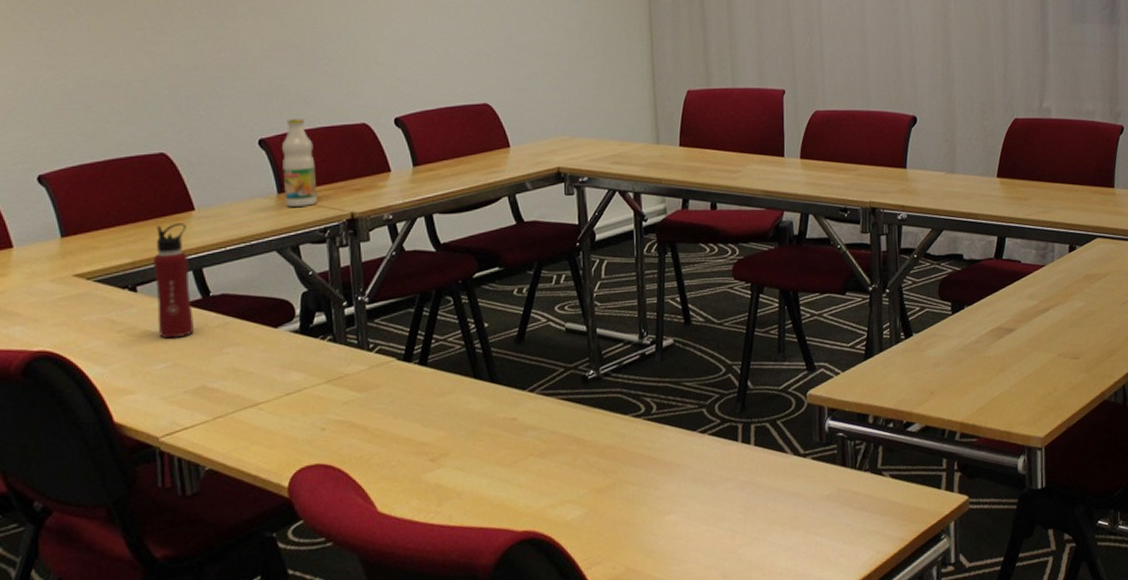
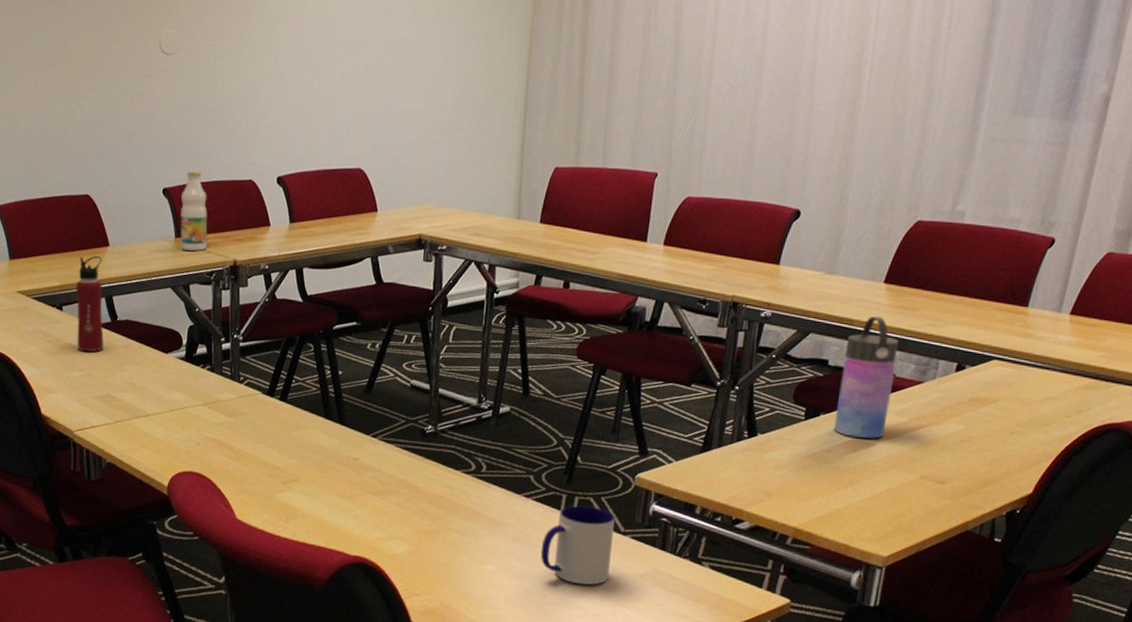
mug: none [723,432,795,519] -> present [540,505,615,585]
water bottle: none [975,209,1022,325] -> present [833,317,898,439]

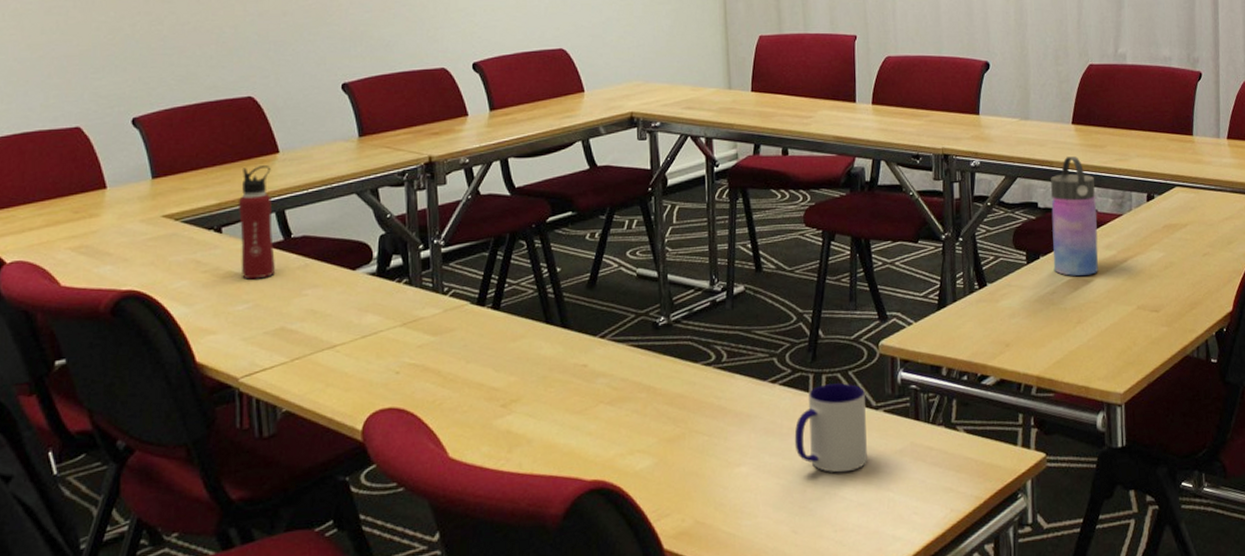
bottle: present [180,172,208,251] -> none [364,63,397,150]

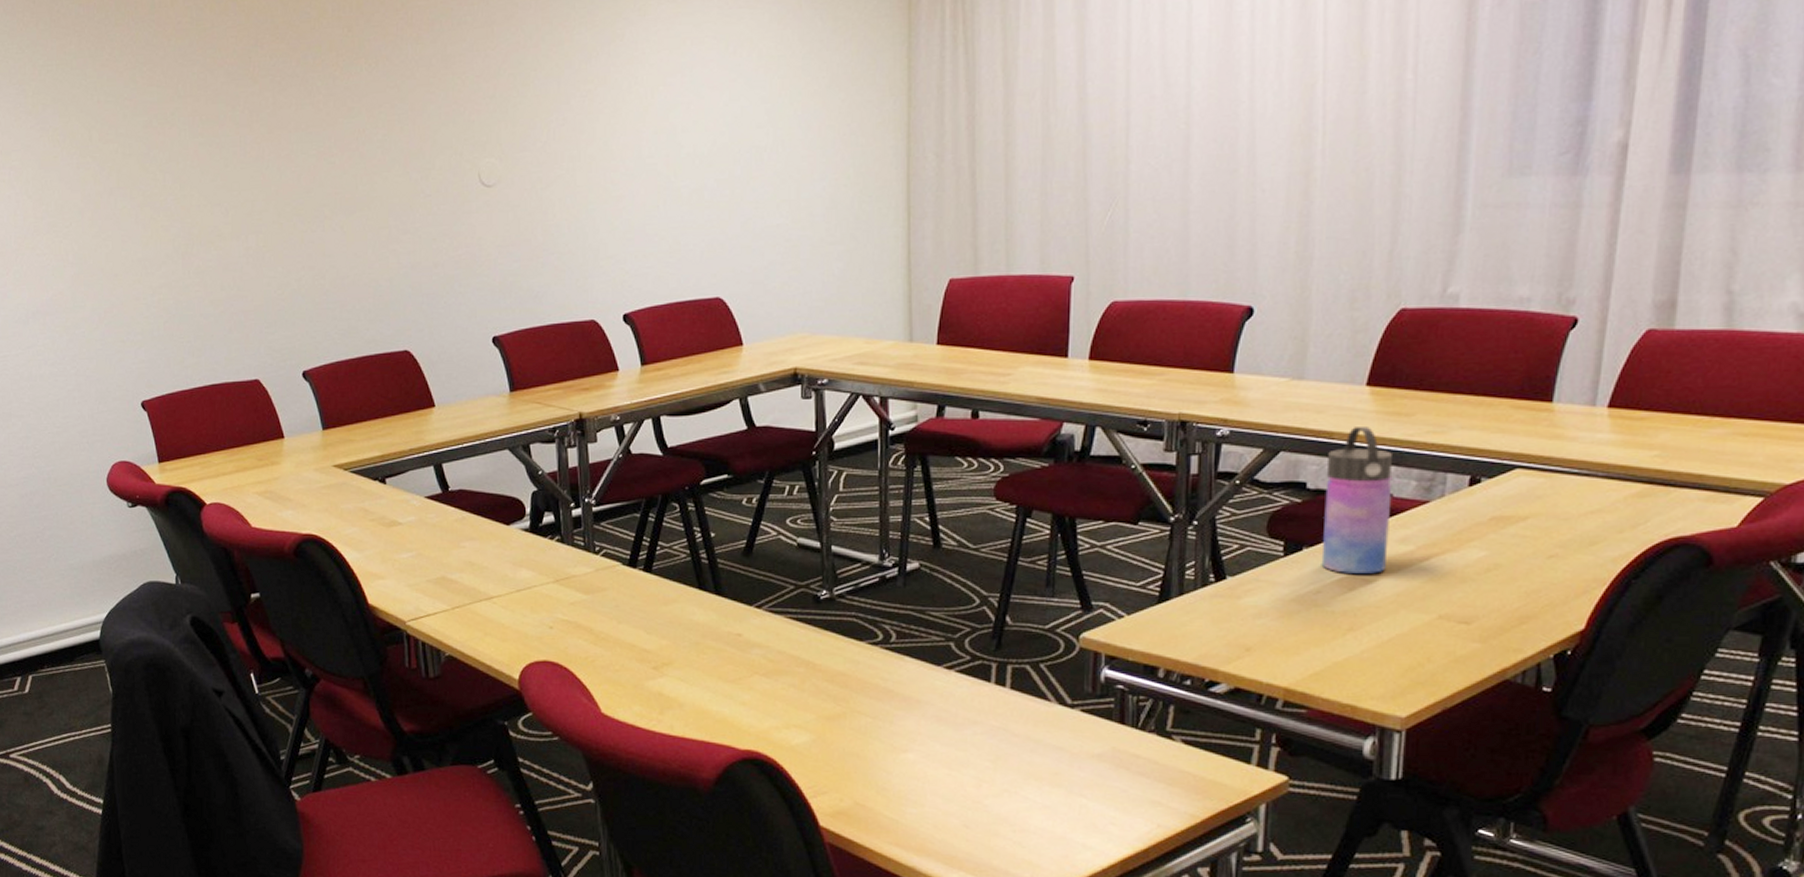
water bottle: present [238,165,276,280] -> none [399,419,436,529]
mug: present [794,383,867,473] -> none [971,675,1059,771]

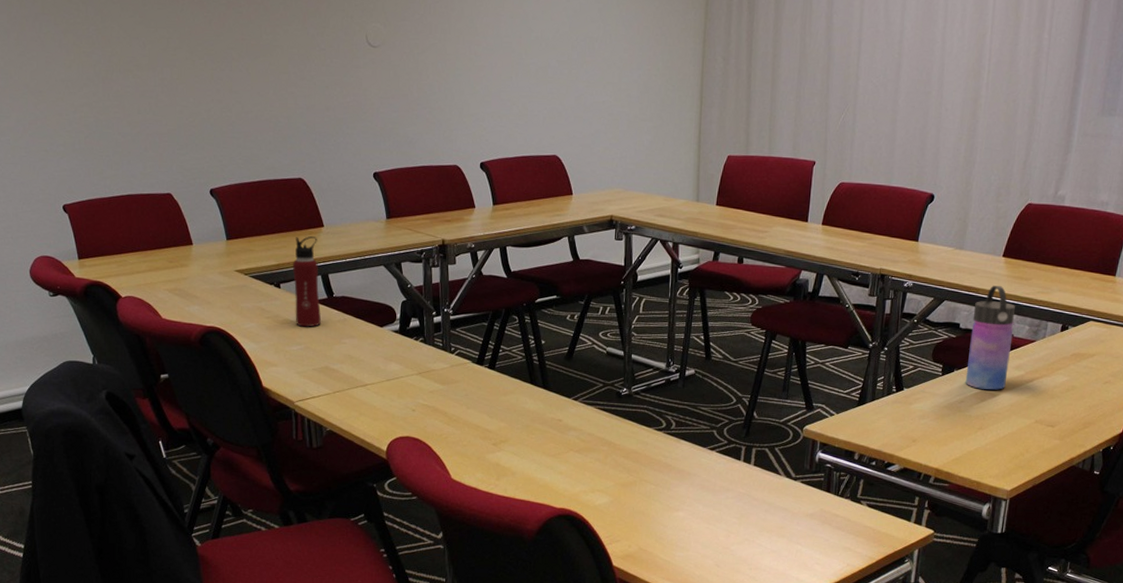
water bottle: none [399,419,436,529] -> present [292,236,322,327]

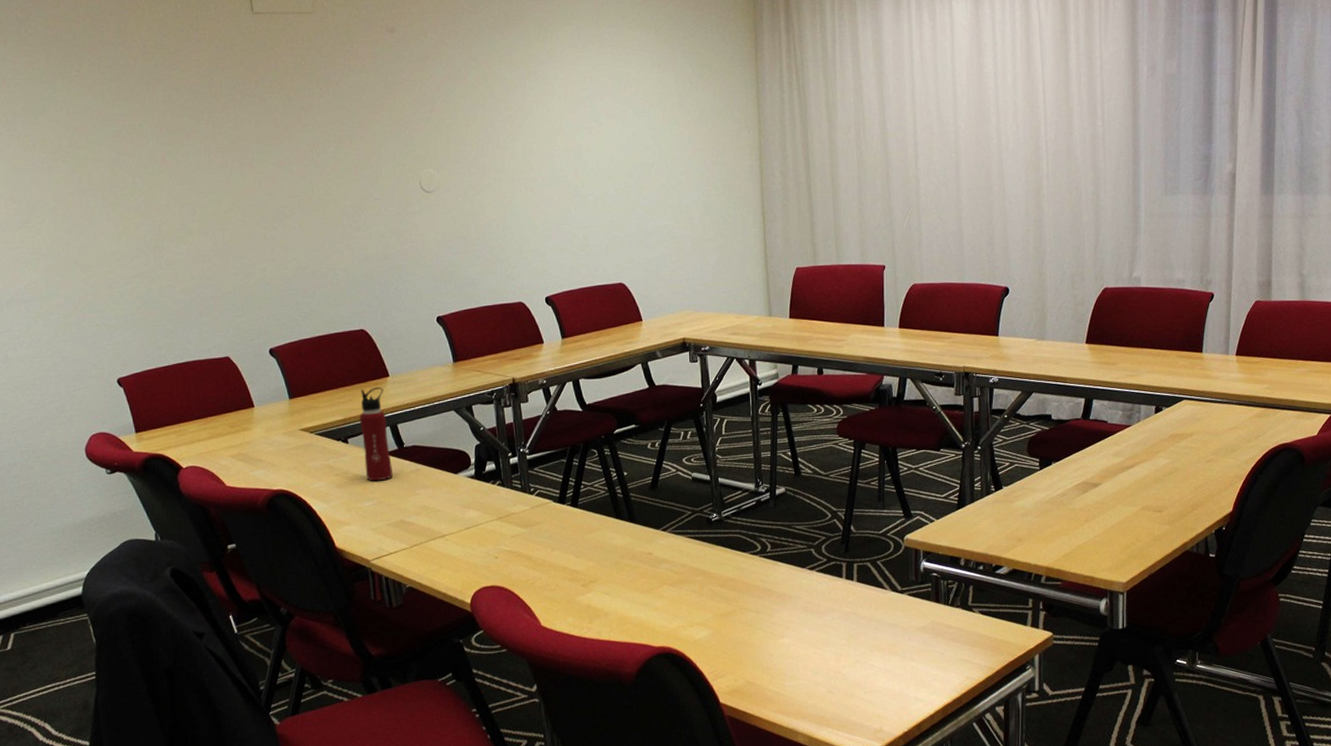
water bottle: present [965,286,1015,390] -> none [1063,373,1107,480]

